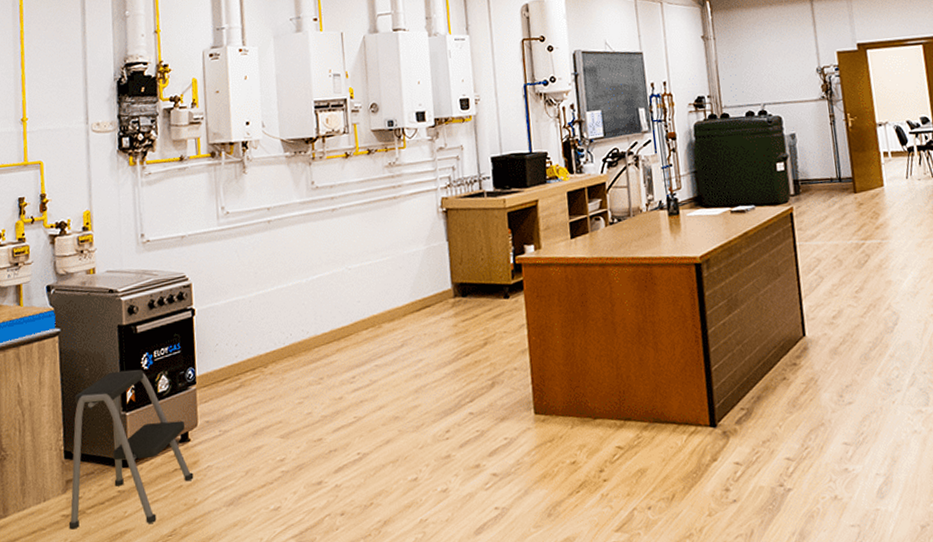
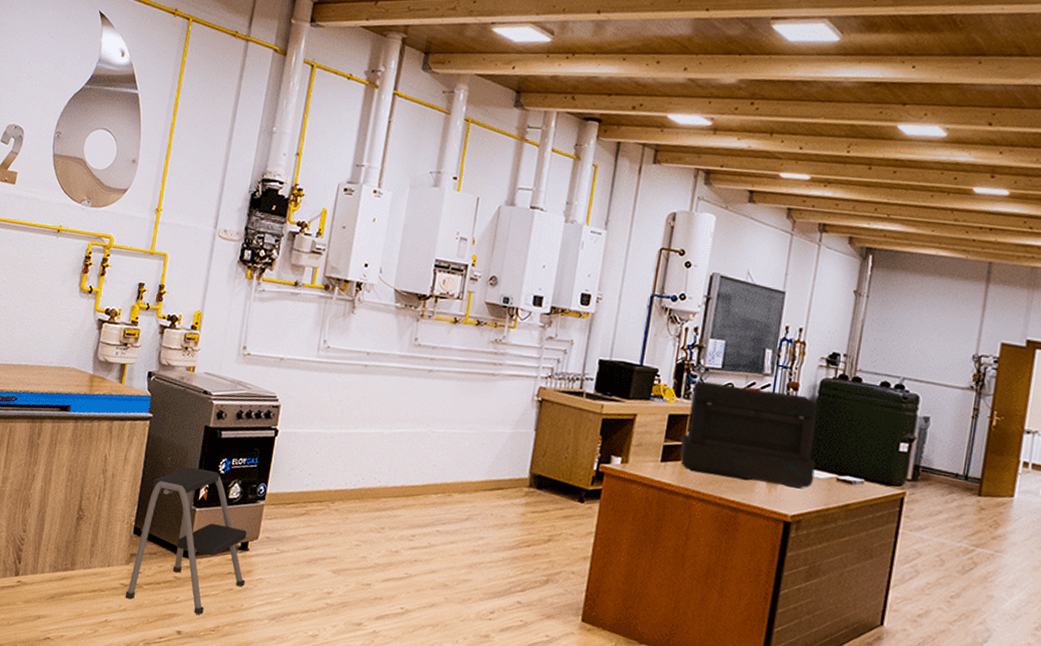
toolbox: none [582,142,711,240] -> present [680,380,818,489]

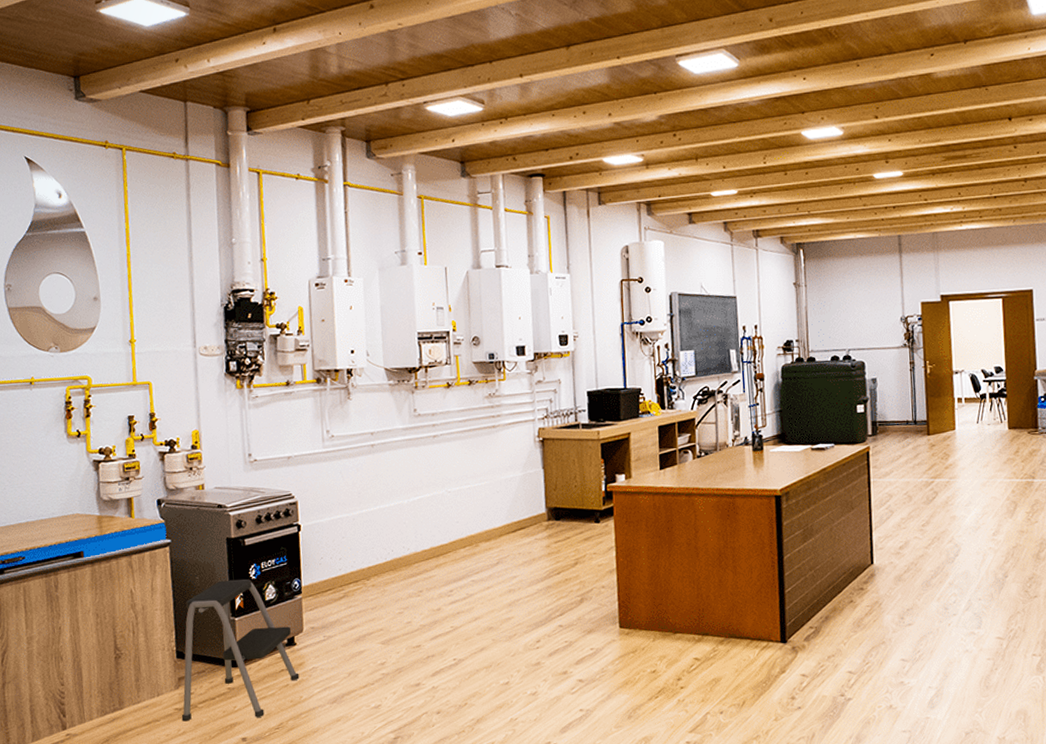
toolbox: present [680,380,818,489] -> none [674,383,793,471]

